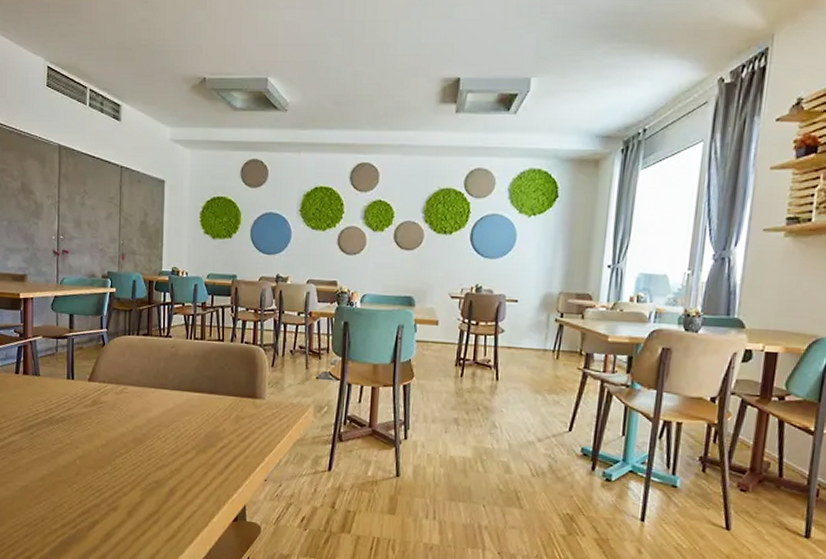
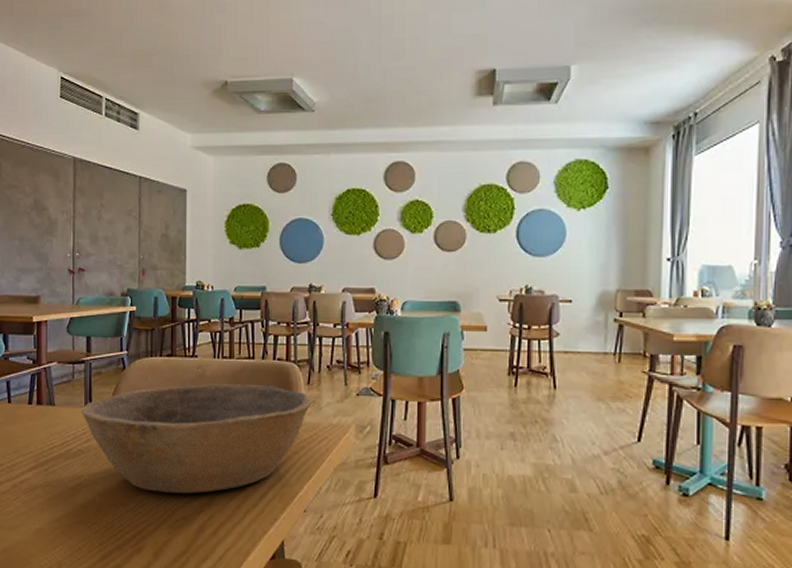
bowl: none [64,362,276,461] -> present [82,383,312,494]

